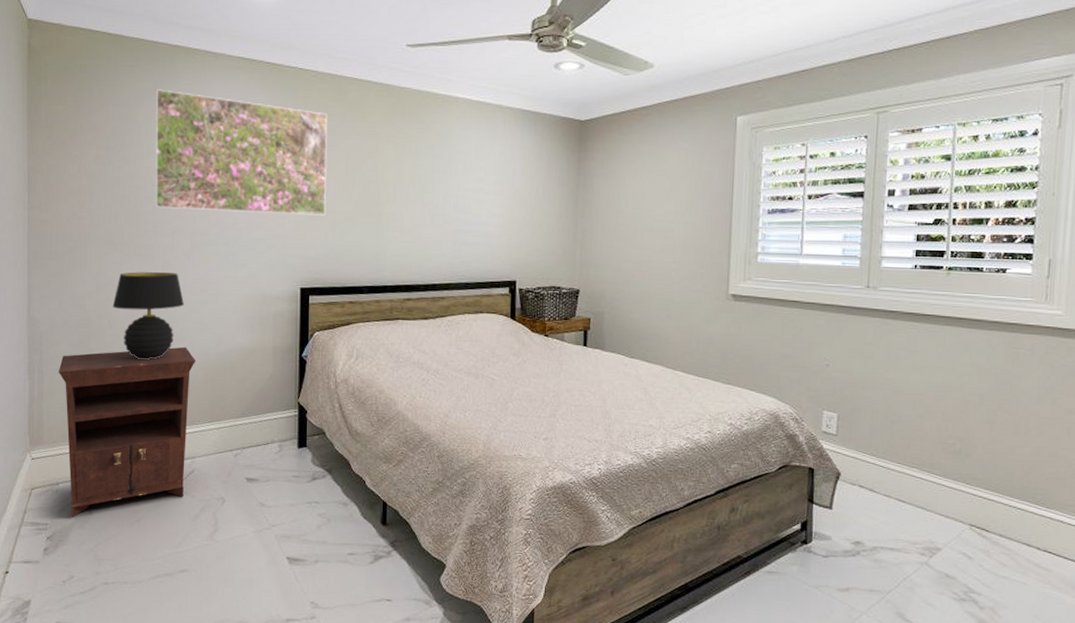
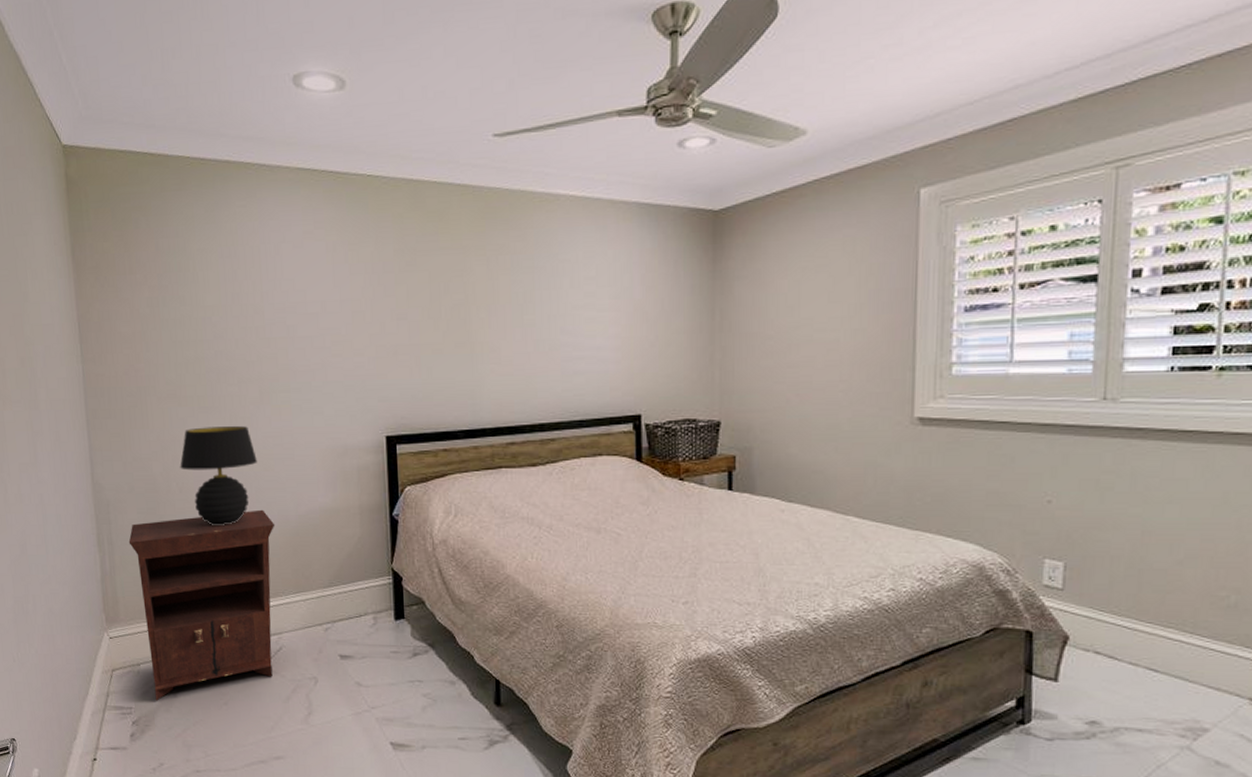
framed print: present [155,89,327,216] -> none [207,214,409,353]

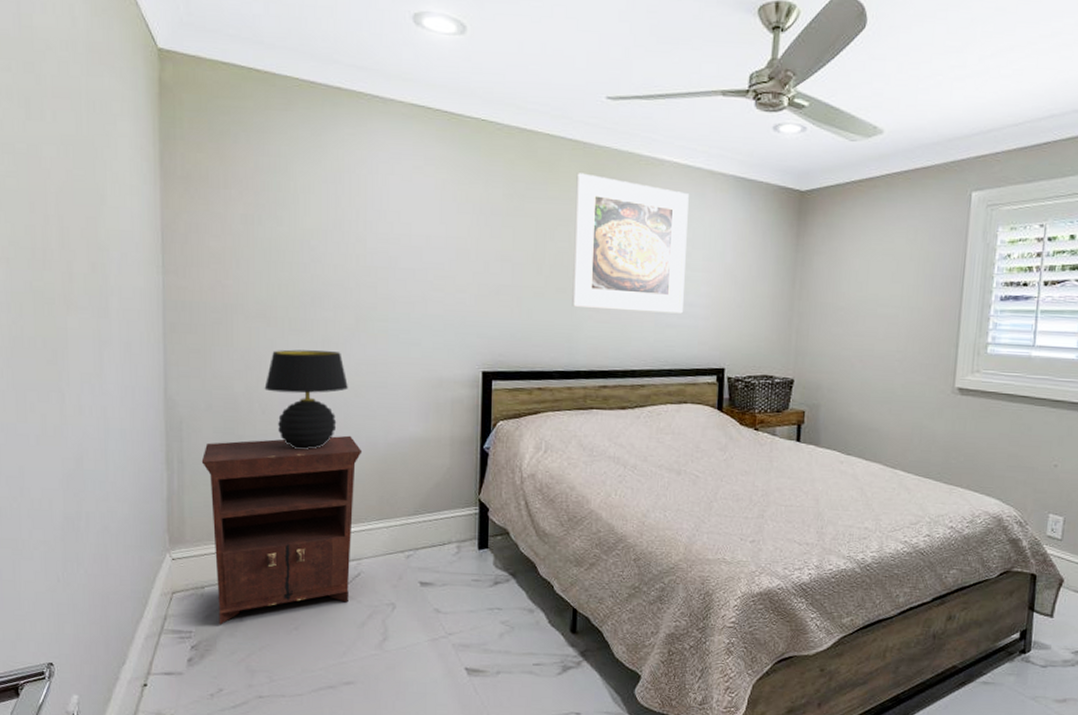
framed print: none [467,218,591,362] -> present [572,173,689,314]

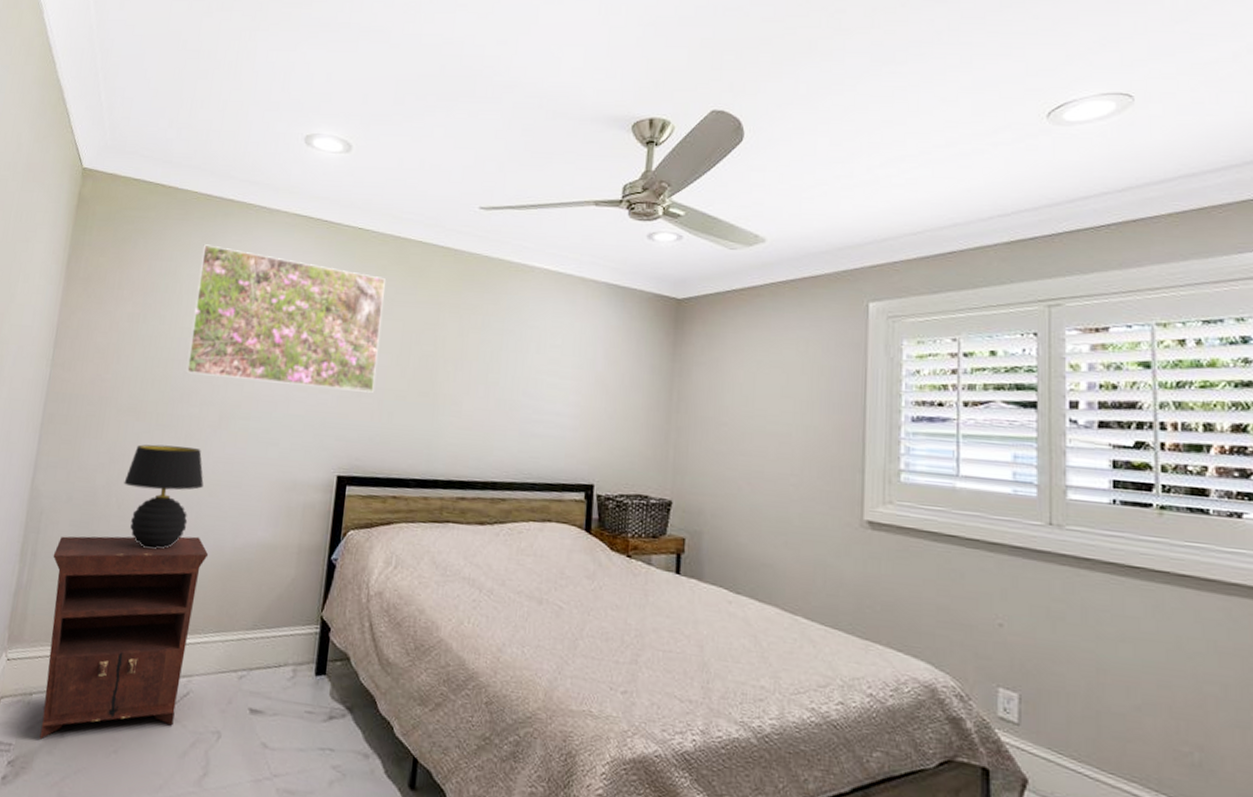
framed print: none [313,138,514,290] -> present [186,244,385,393]
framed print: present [572,173,689,314] -> none [433,278,559,423]

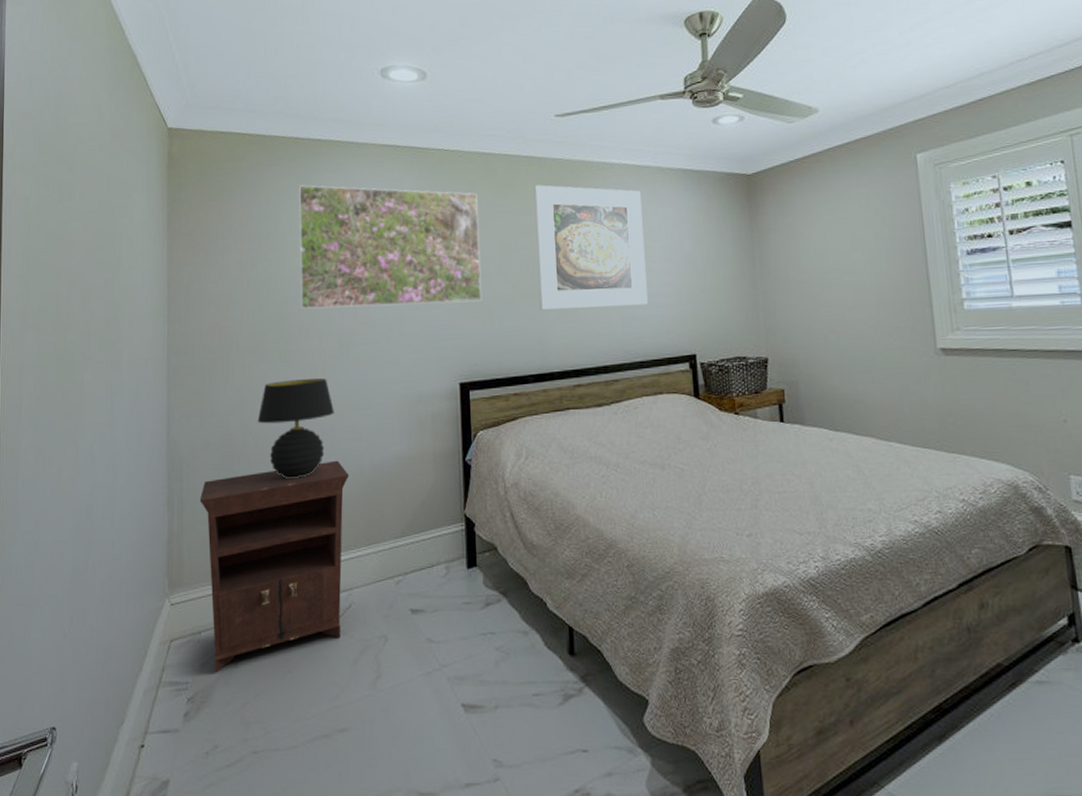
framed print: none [433,278,559,423] -> present [534,185,648,310]

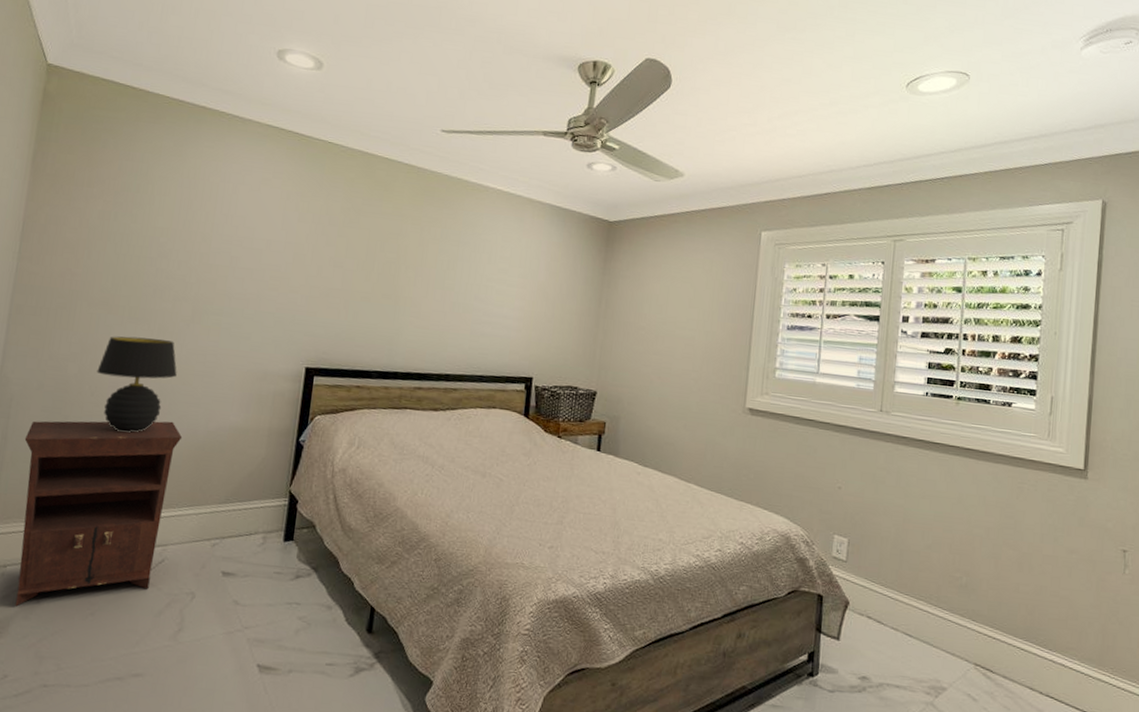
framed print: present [298,185,482,310] -> none [158,148,353,294]
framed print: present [534,185,648,310] -> none [395,193,509,325]

